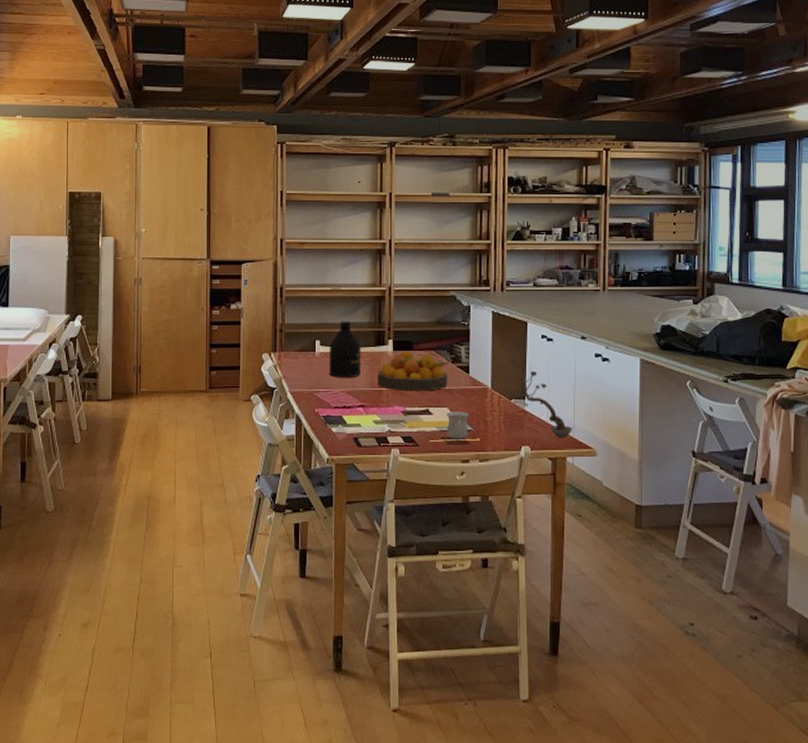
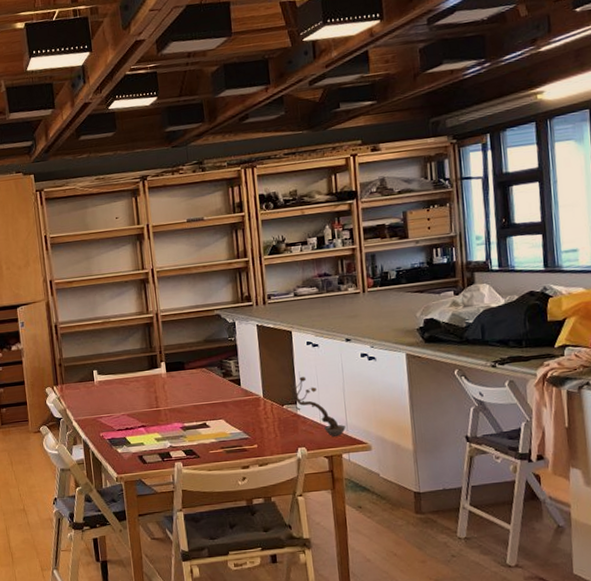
bottle: present [329,321,362,378] -> none [106,349,138,403]
fruit bowl: present [377,351,449,391] -> none [154,370,222,409]
mug: present [446,411,470,439] -> none [222,421,246,448]

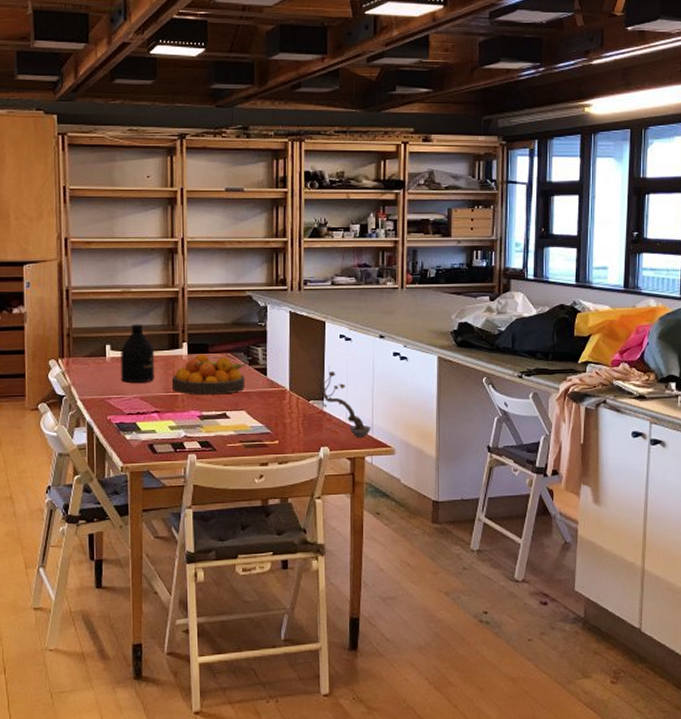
bottle: none [106,349,138,403] -> present [121,324,155,384]
fruit bowl: none [154,370,222,409] -> present [171,354,246,395]

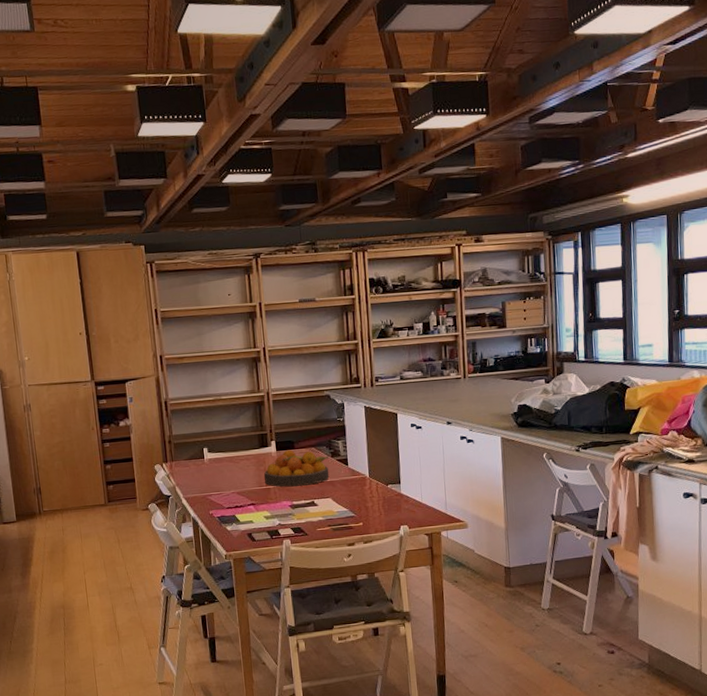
bottle: present [121,324,155,384] -> none [217,427,248,481]
plant: present [307,365,371,438] -> none [385,452,445,516]

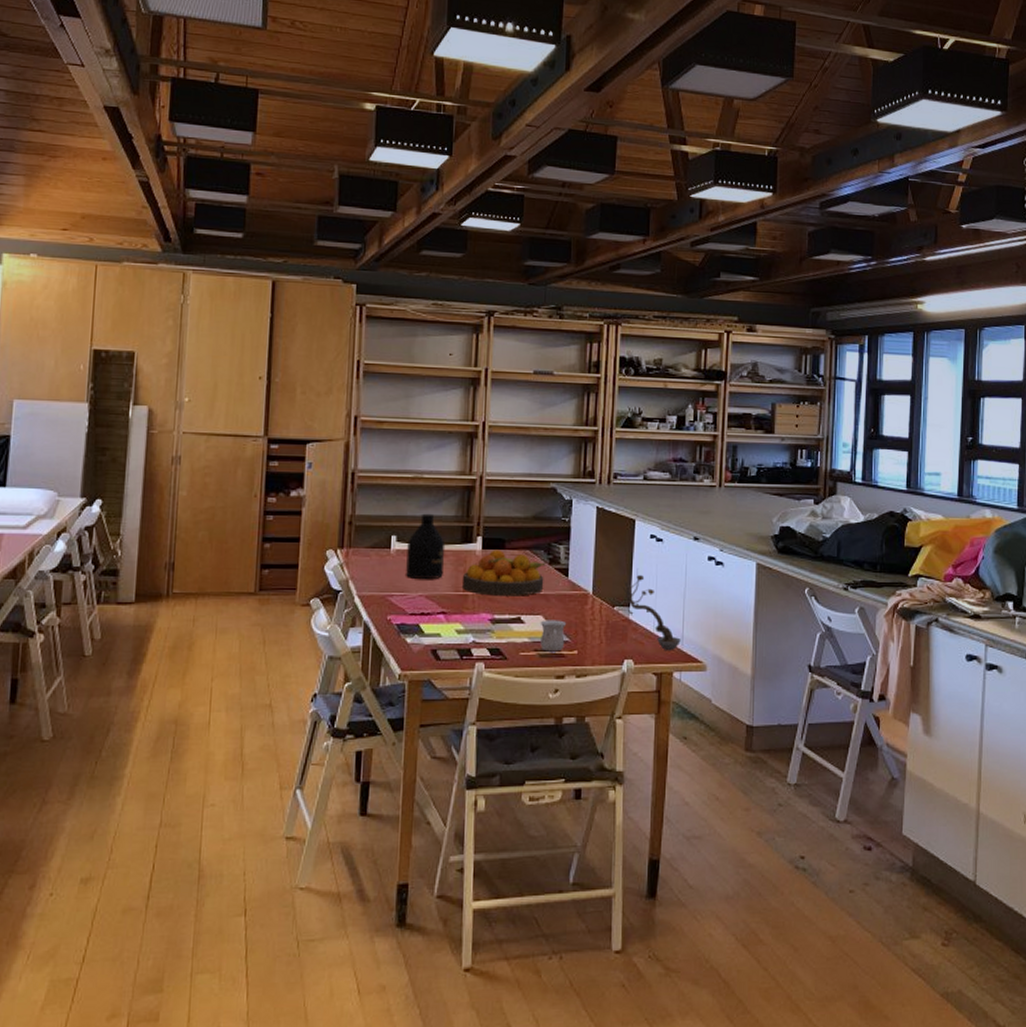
bottle: none [217,427,248,481] -> present [406,513,446,580]
mug: none [330,500,352,526] -> present [540,620,567,652]
plant: none [385,452,445,516] -> present [612,568,681,651]

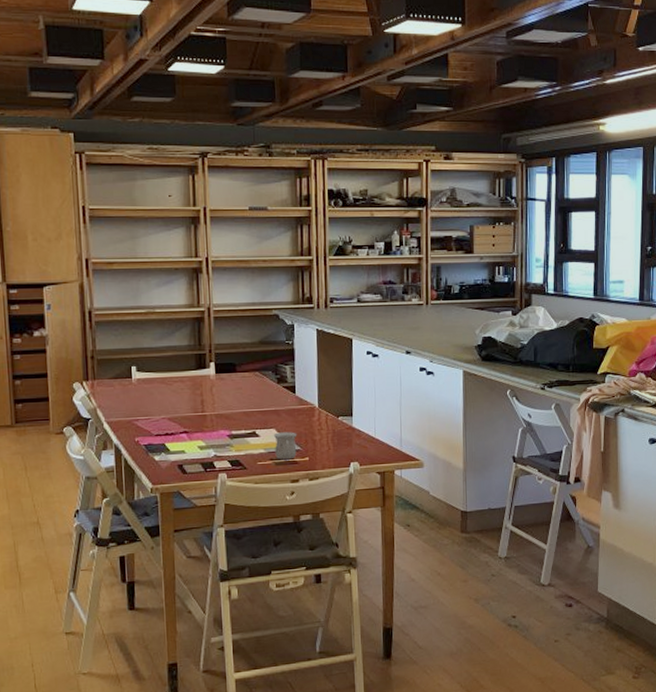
bottle: present [406,513,446,580] -> none [147,344,183,405]
fruit bowl: present [461,550,546,596] -> none [200,373,275,414]
plant: present [612,568,681,651] -> none [336,382,400,453]

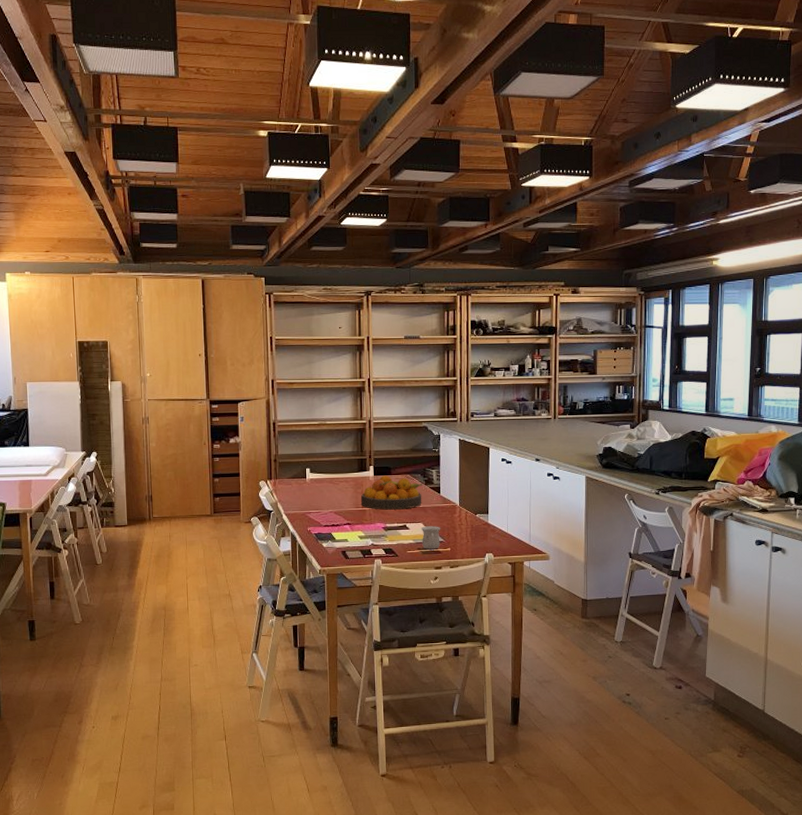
fruit bowl: none [200,373,275,414] -> present [360,475,423,510]

